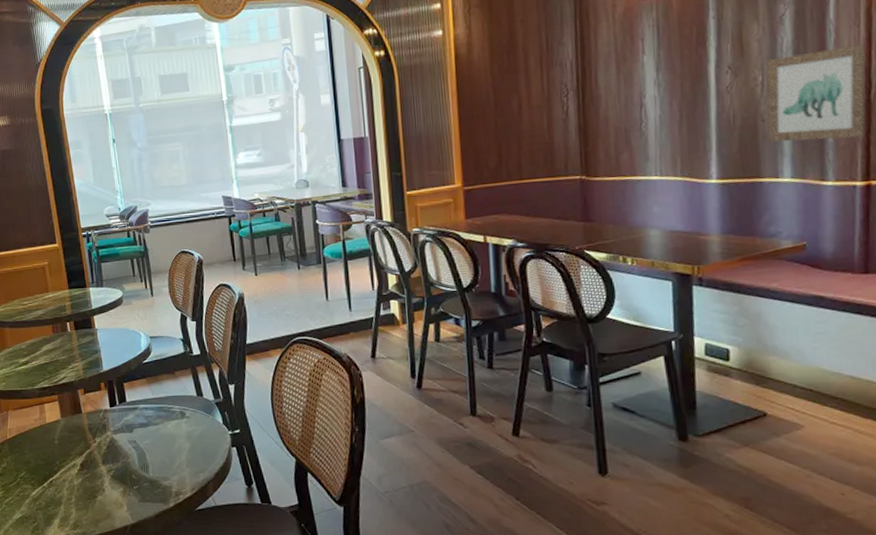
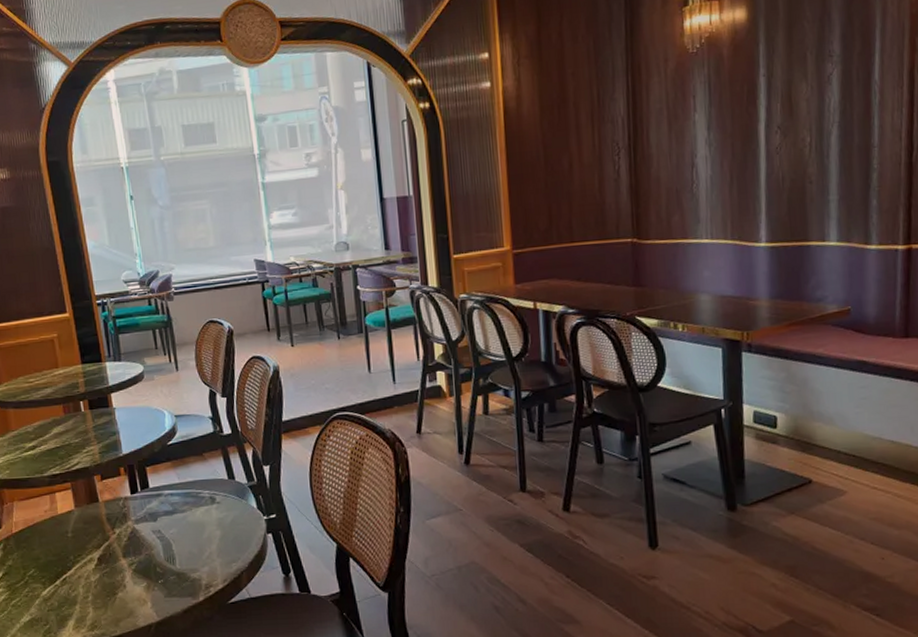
wall art: present [767,44,866,142] -> none [815,106,908,205]

